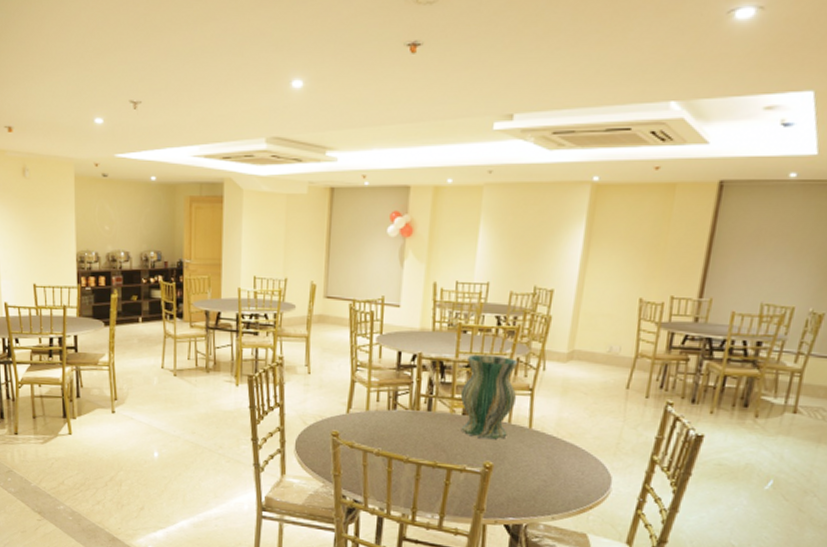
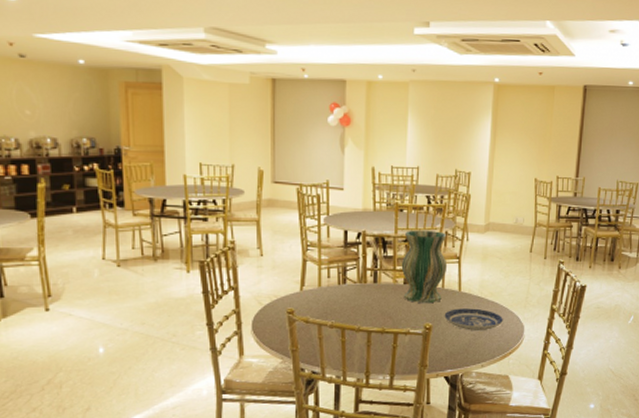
plate: none [508,448,584,477] -> present [444,308,503,331]

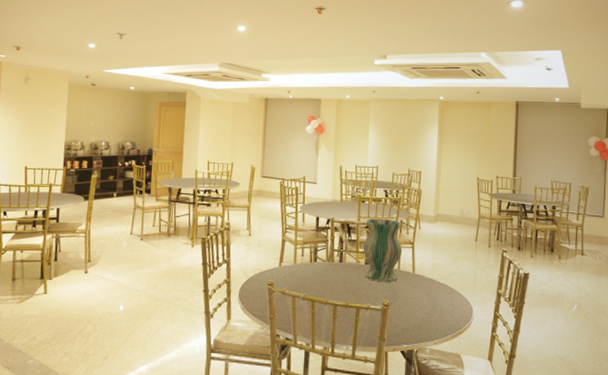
plate: present [444,308,503,331] -> none [400,288,453,310]

